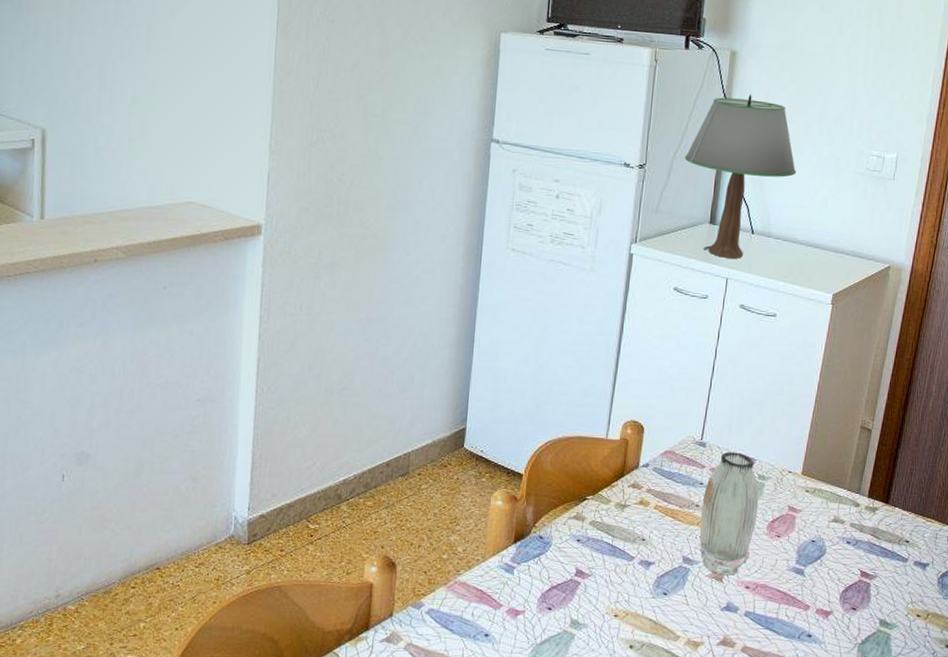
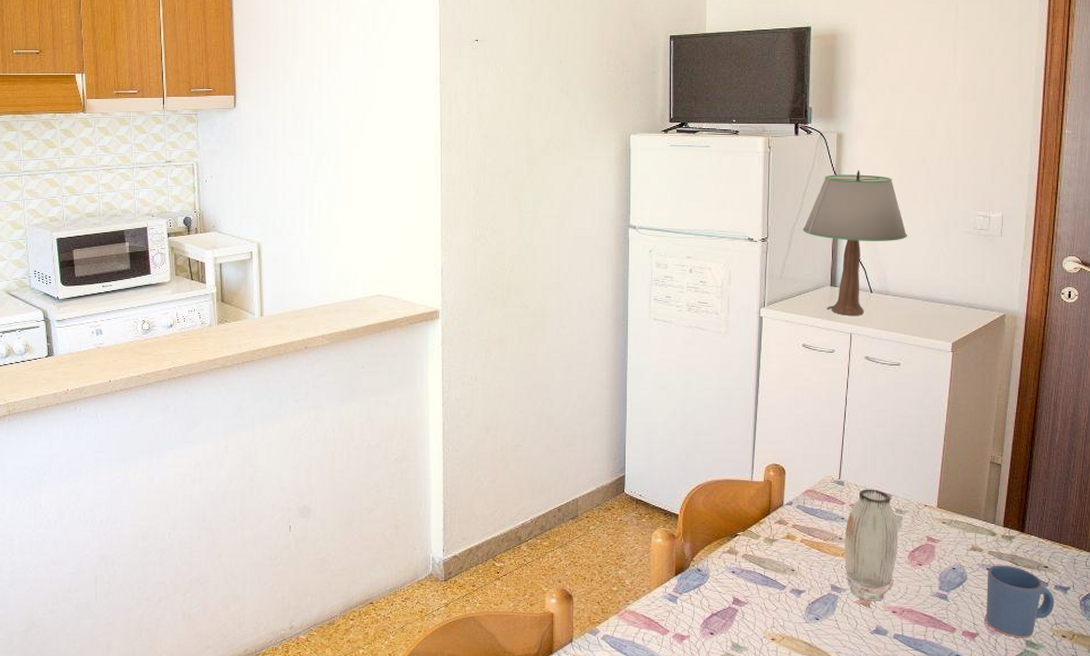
mug: none [841,538,913,617] -> present [986,565,1055,638]

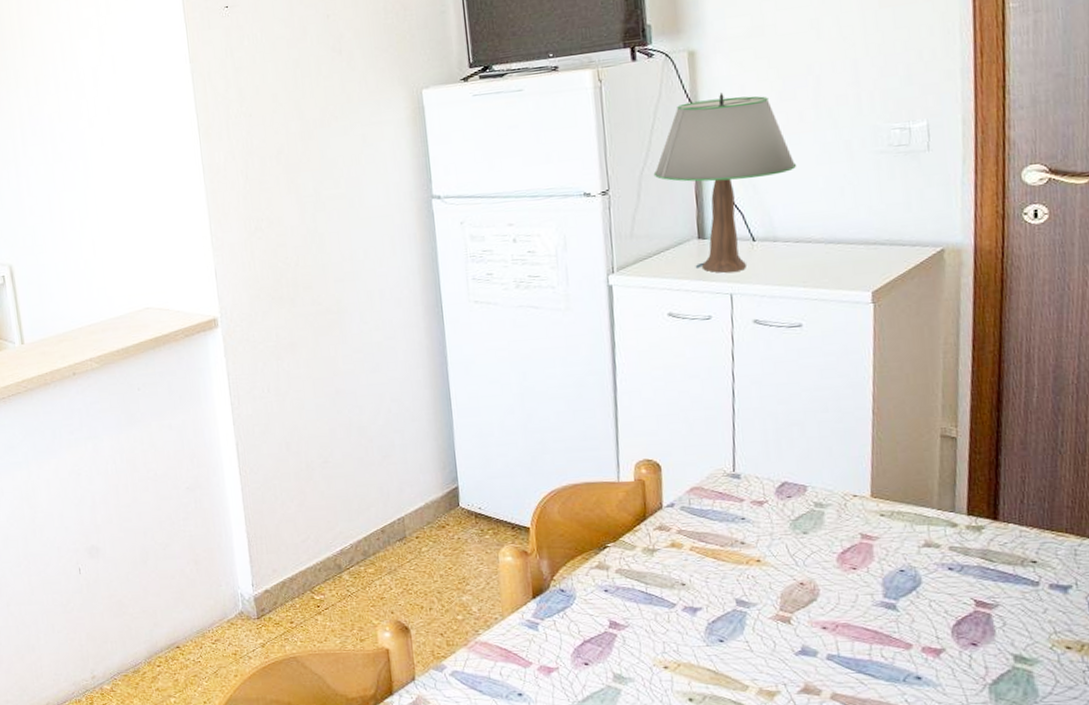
vase: present [845,489,898,601] -> none [747,480,822,617]
mug: present [986,565,1055,638] -> none [950,562,1051,653]

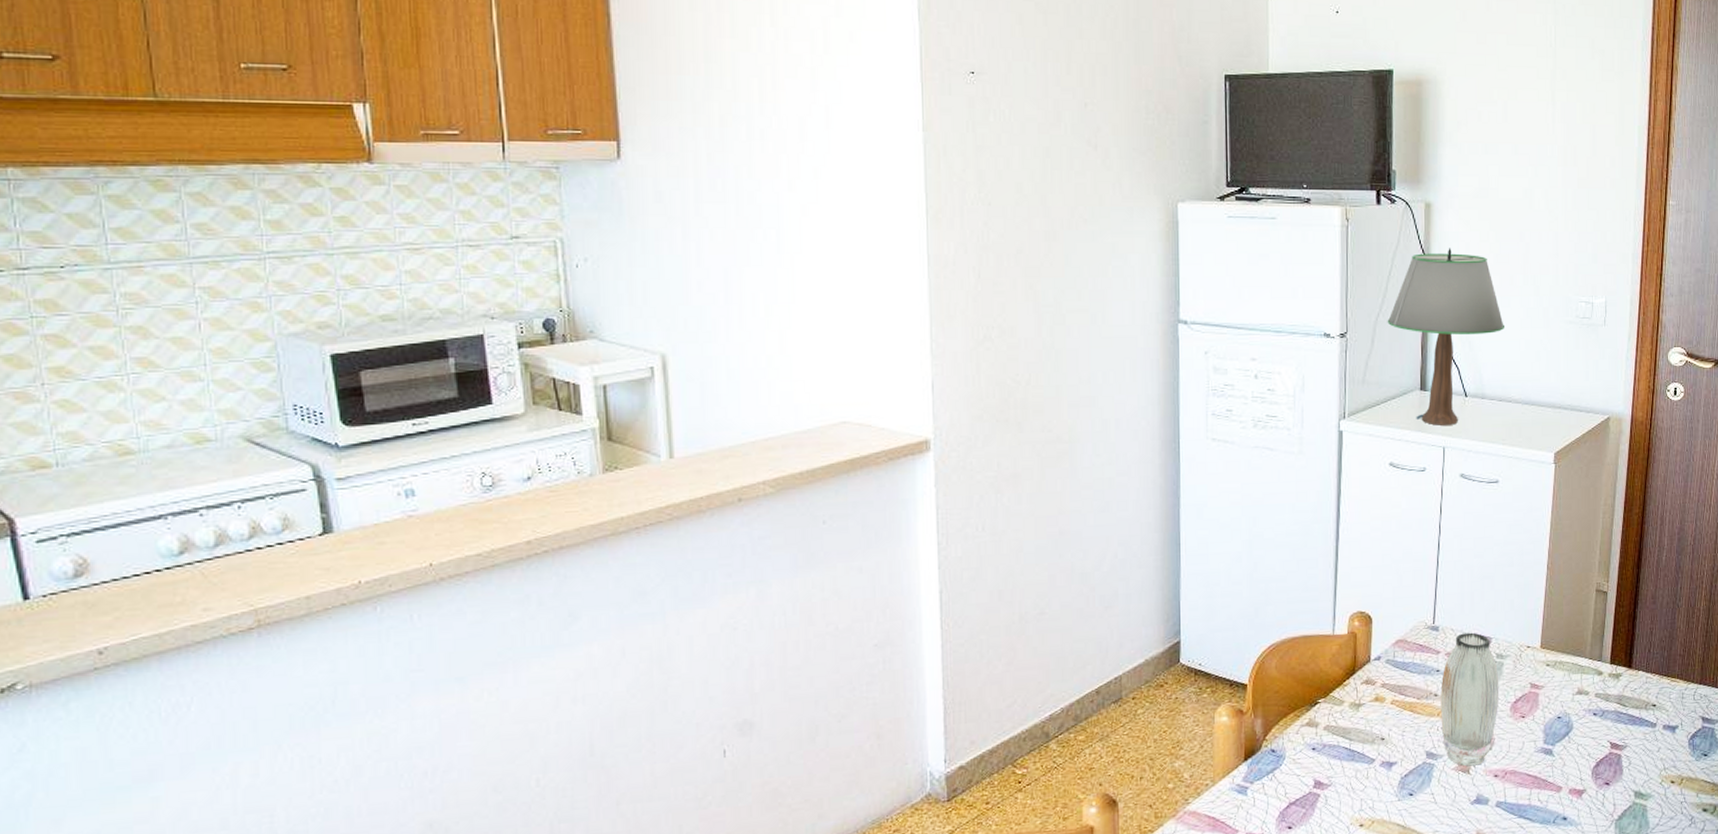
vase: none [747,480,822,617] -> present [1440,632,1500,767]

